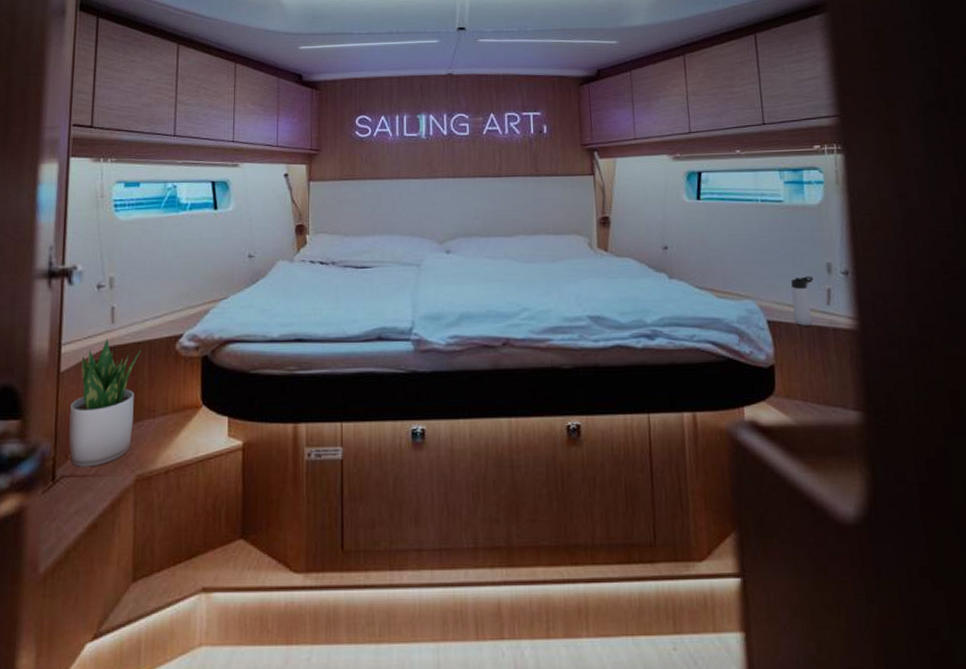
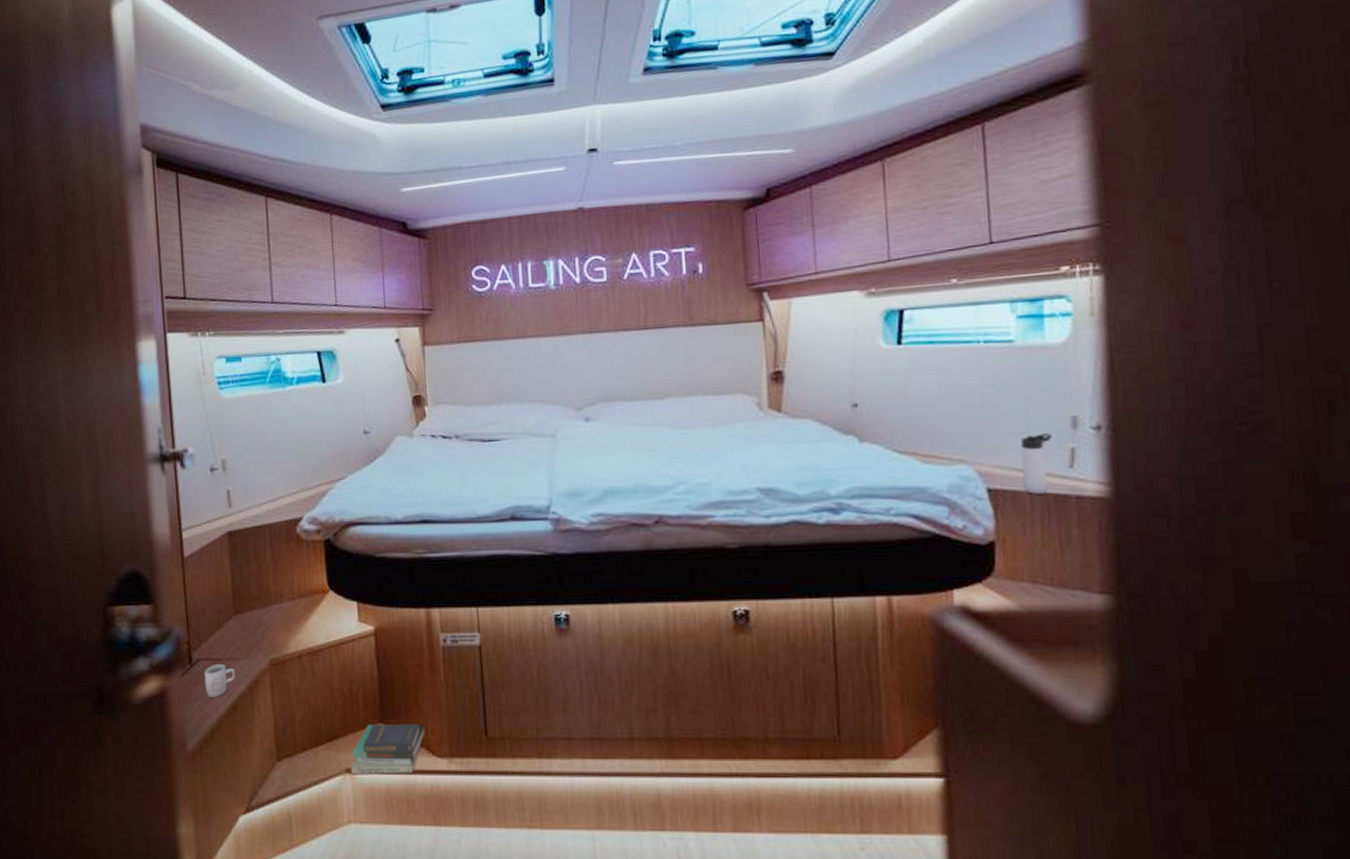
mug: none [66,480,100,516] -> present [204,663,236,698]
planter: present [69,338,141,467] -> none [198,523,262,651]
books: none [206,538,284,594] -> present [350,723,425,775]

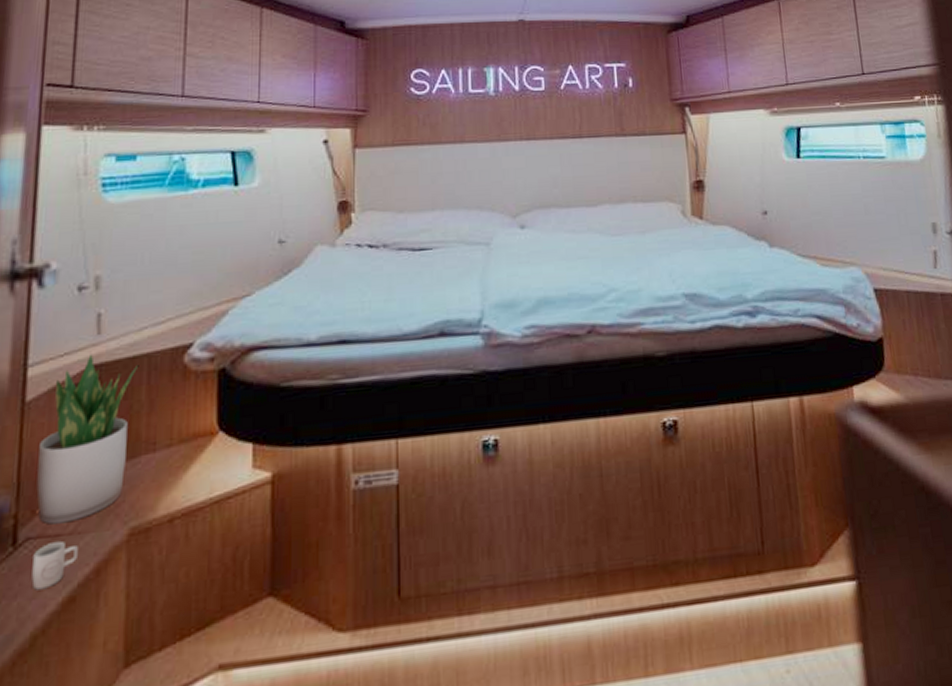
planter: none [198,523,262,651] -> present [36,354,137,525]
books: present [350,723,425,775] -> none [224,590,325,673]
thermos bottle: present [1020,433,1052,494] -> none [896,238,920,293]

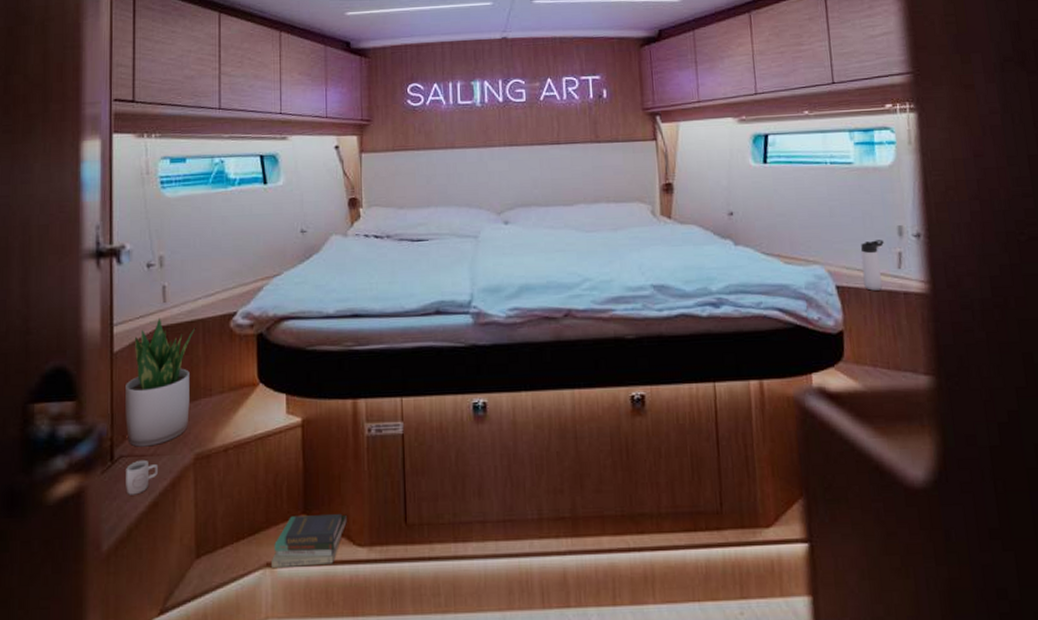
books: none [224,590,325,673] -> present [270,513,347,569]
thermos bottle: none [896,238,920,293] -> present [860,240,884,291]

